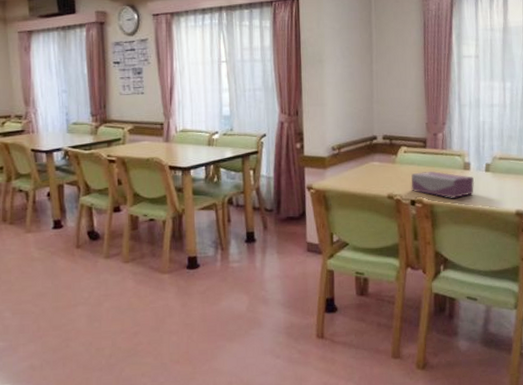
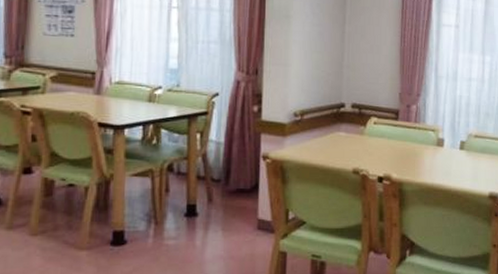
tissue box: present [411,170,475,198] -> none [379,145,448,176]

